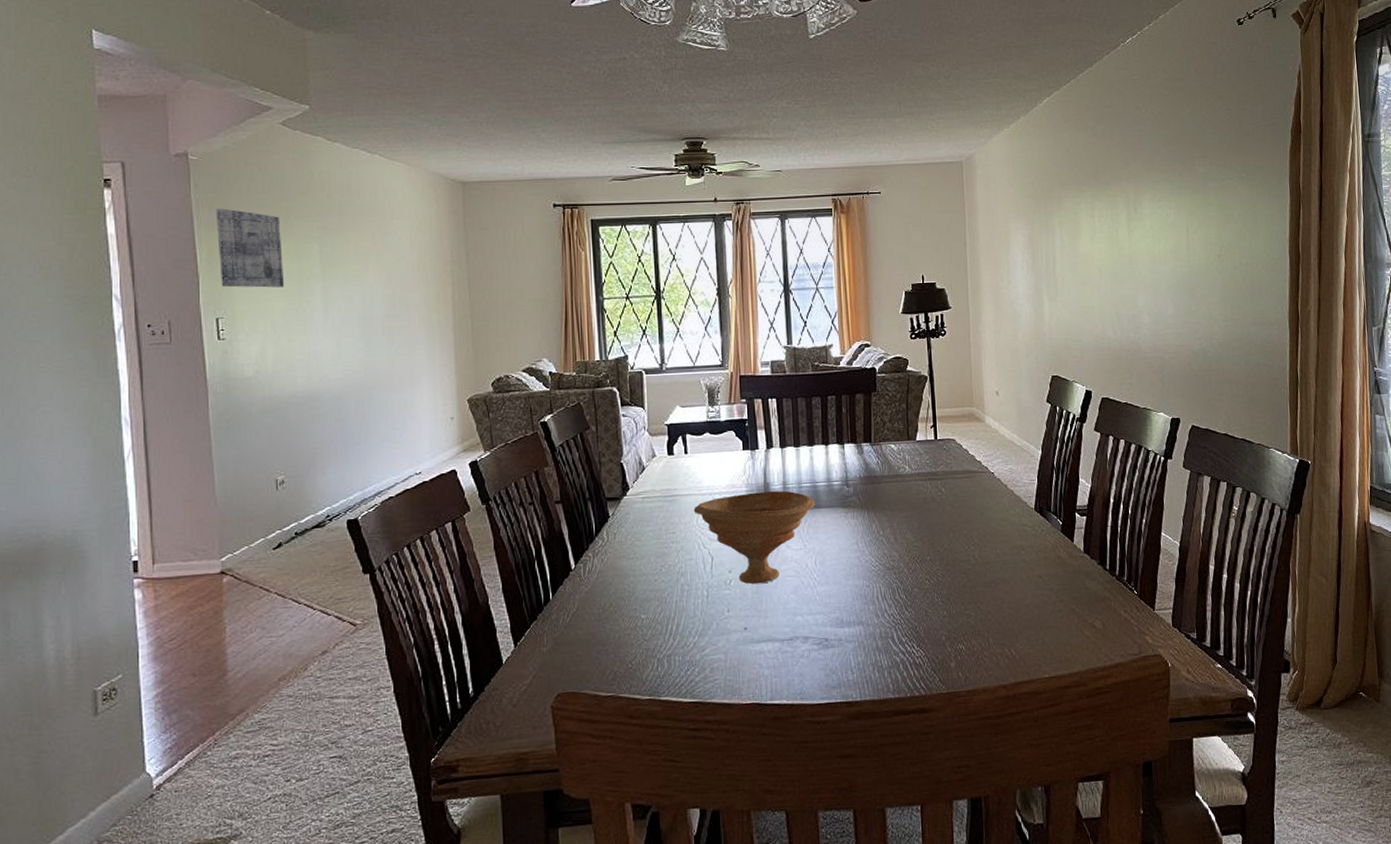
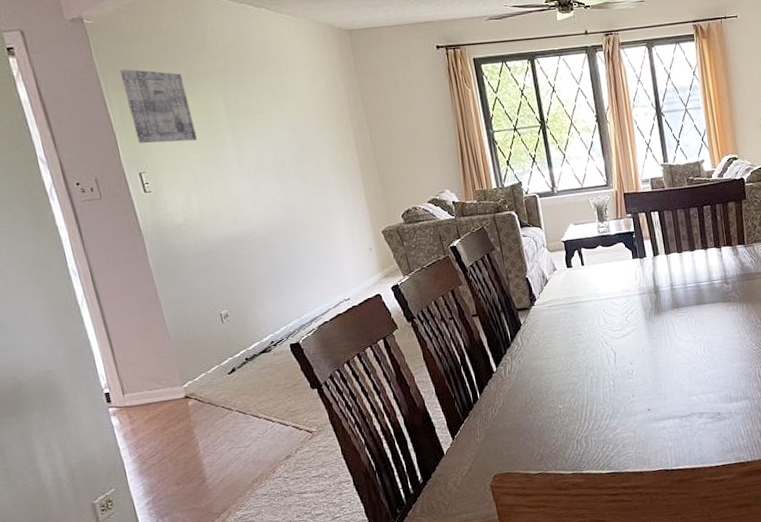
bowl: present [693,490,816,585] -> none [594,291,700,373]

